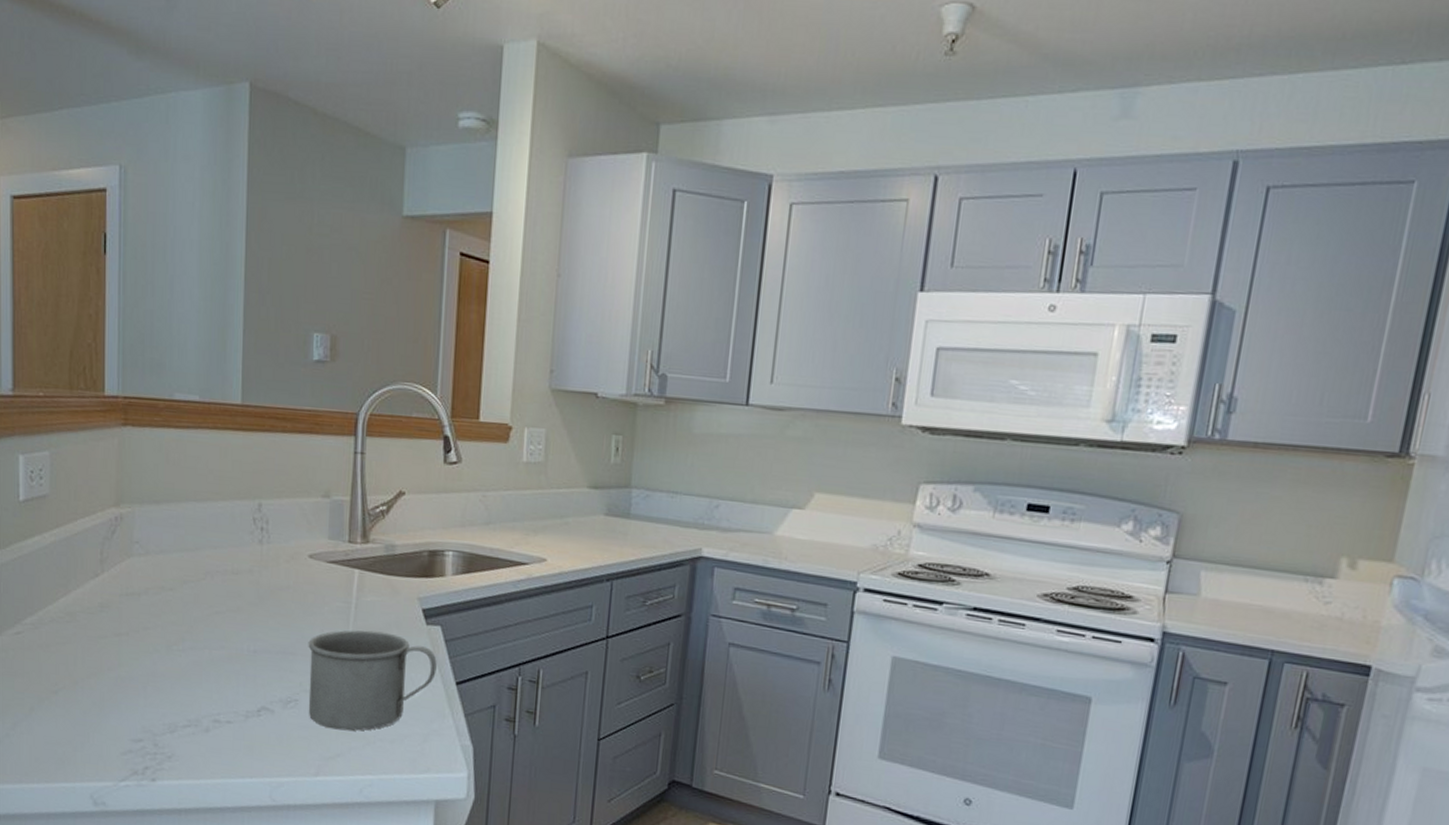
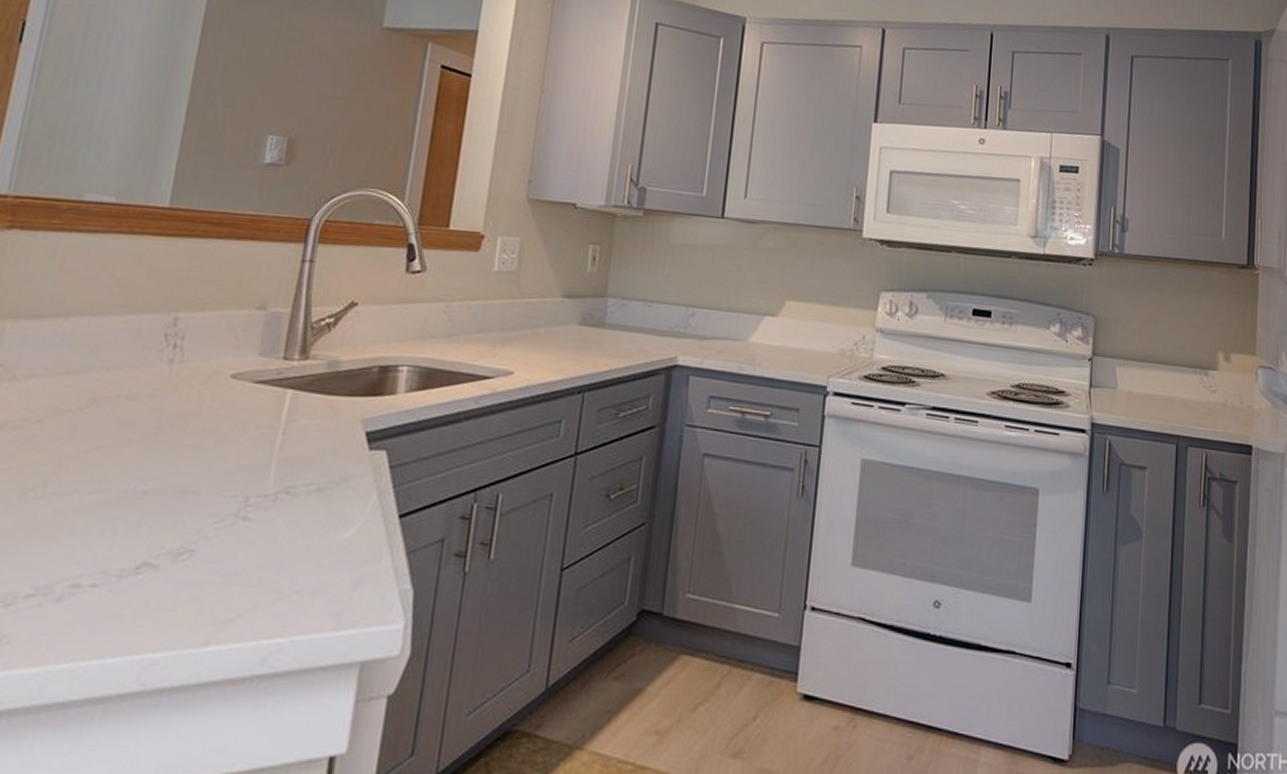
mug: present [308,630,437,731] -> none [206,459,378,584]

